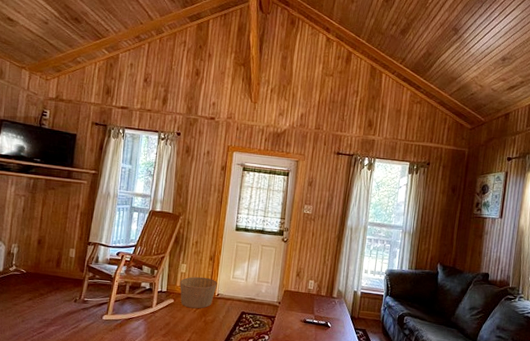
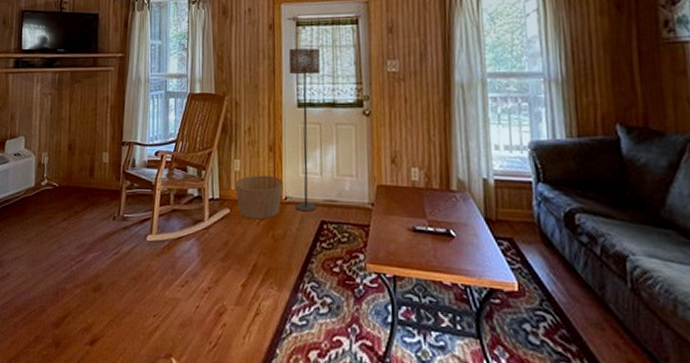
floor lamp: none [224,187,259,305] -> present [288,48,321,212]

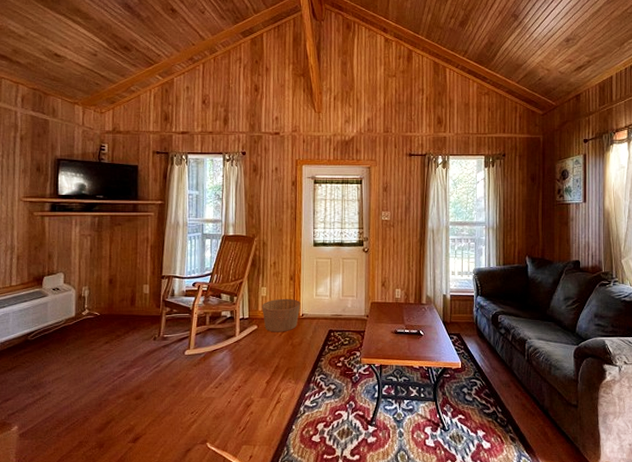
floor lamp: present [288,48,321,212] -> none [307,201,333,324]

